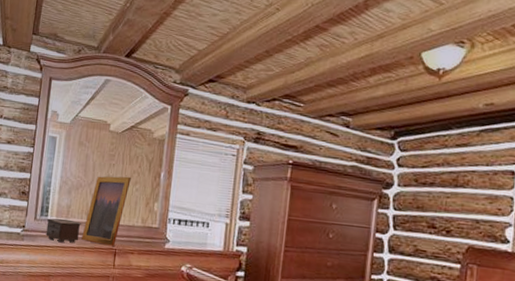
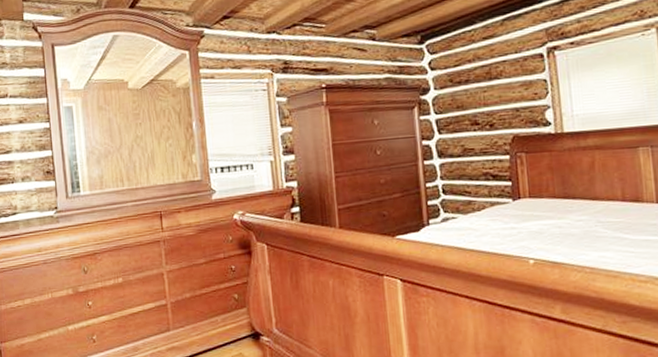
jewelry box: present [45,218,81,243] -> none [79,190,119,217]
picture frame: present [81,176,131,246] -> none [121,133,162,210]

